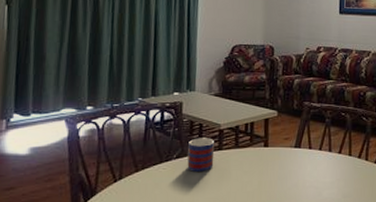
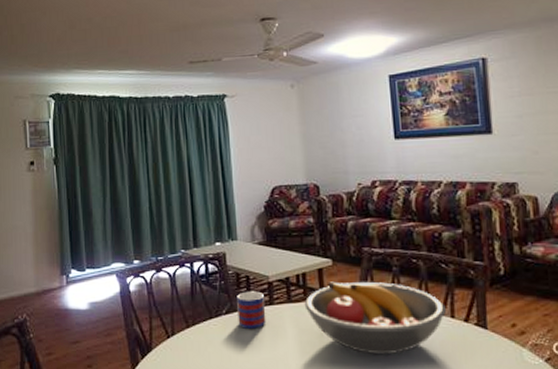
fruit bowl: none [249,130,362,192] -> present [304,281,446,355]

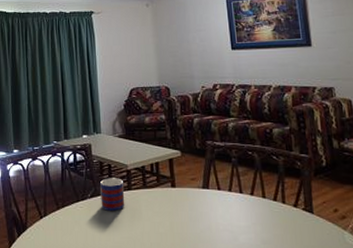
fruit bowl: present [304,281,446,355] -> none [157,170,278,236]

